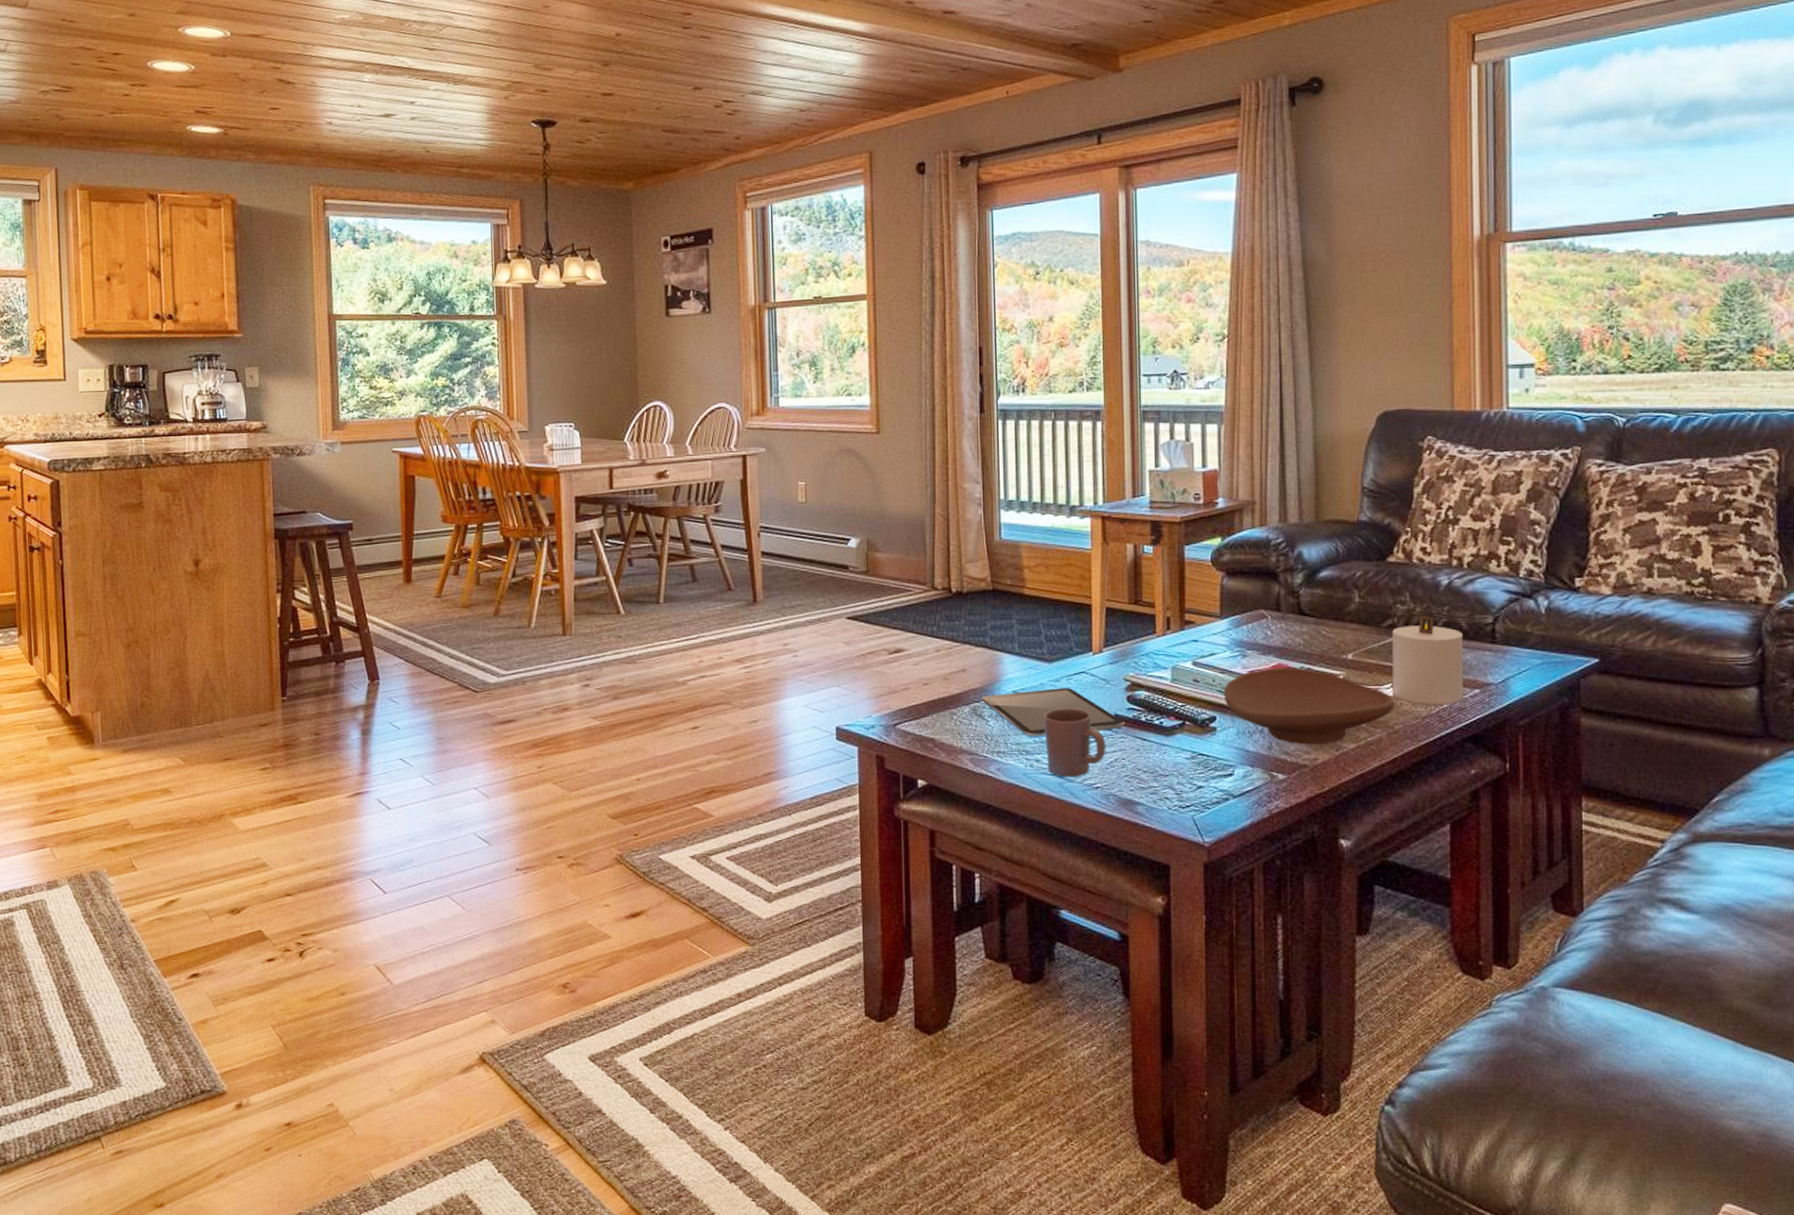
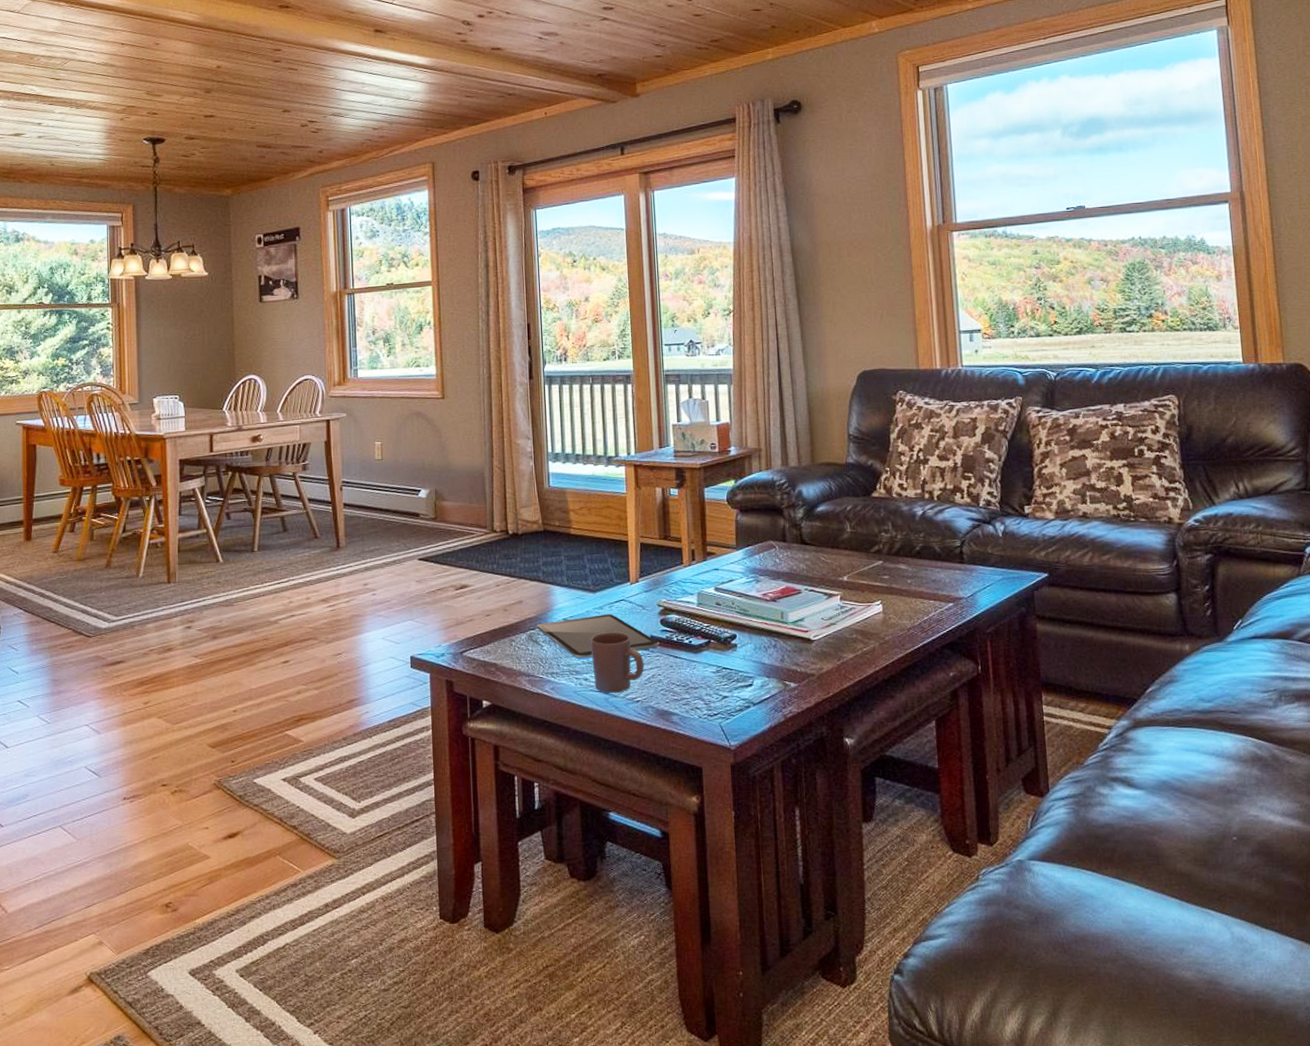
decorative bowl: present [1224,668,1395,745] -> none [742,589,884,656]
candle: present [1392,616,1464,705] -> none [879,542,940,618]

